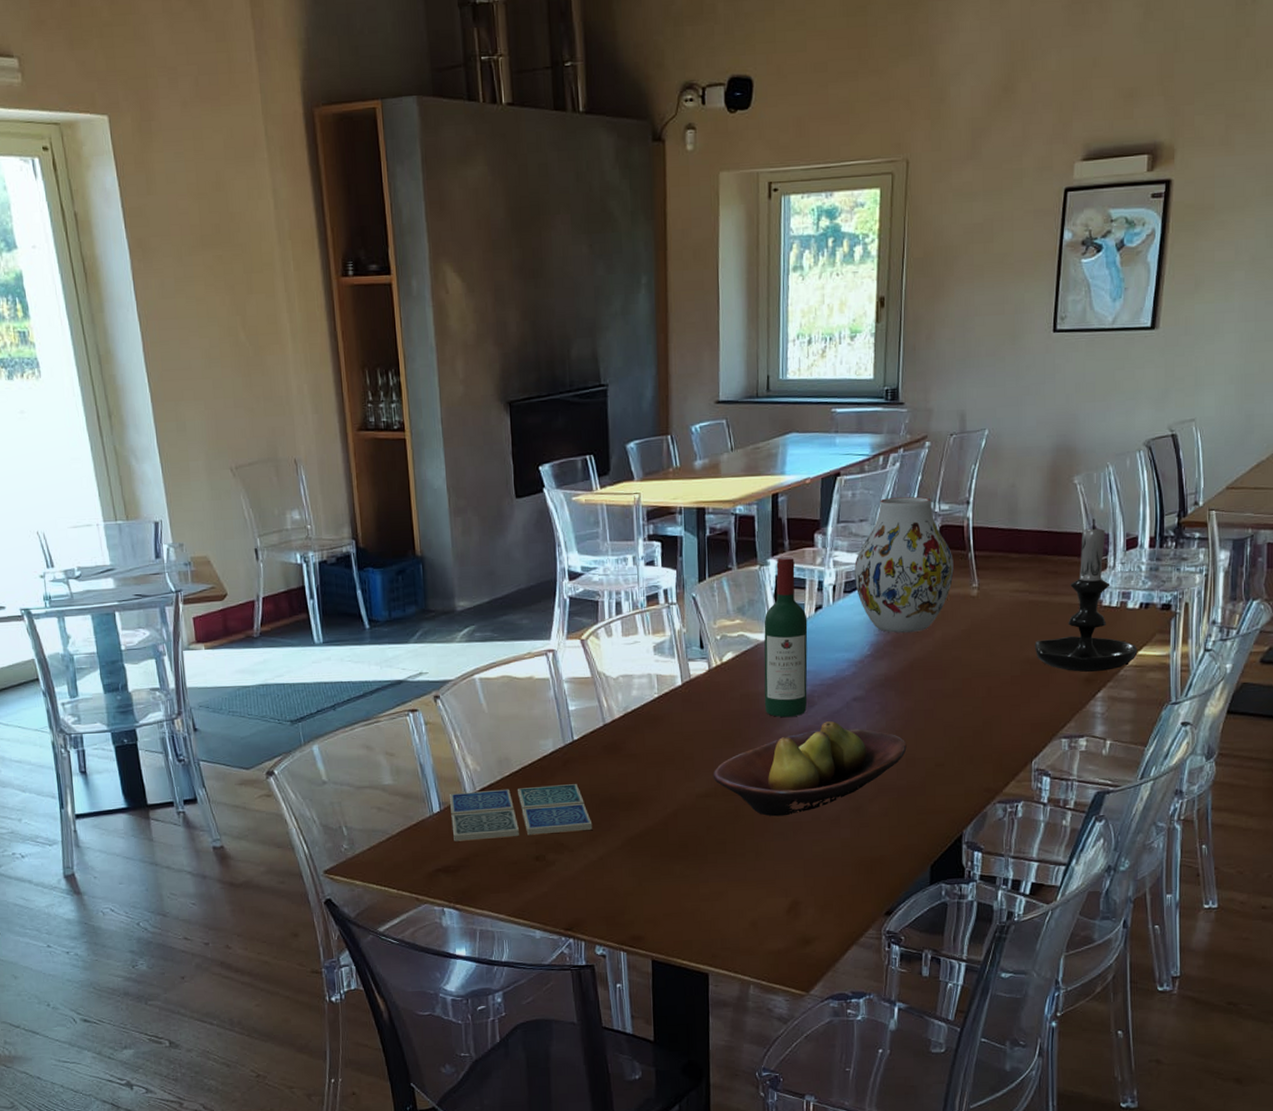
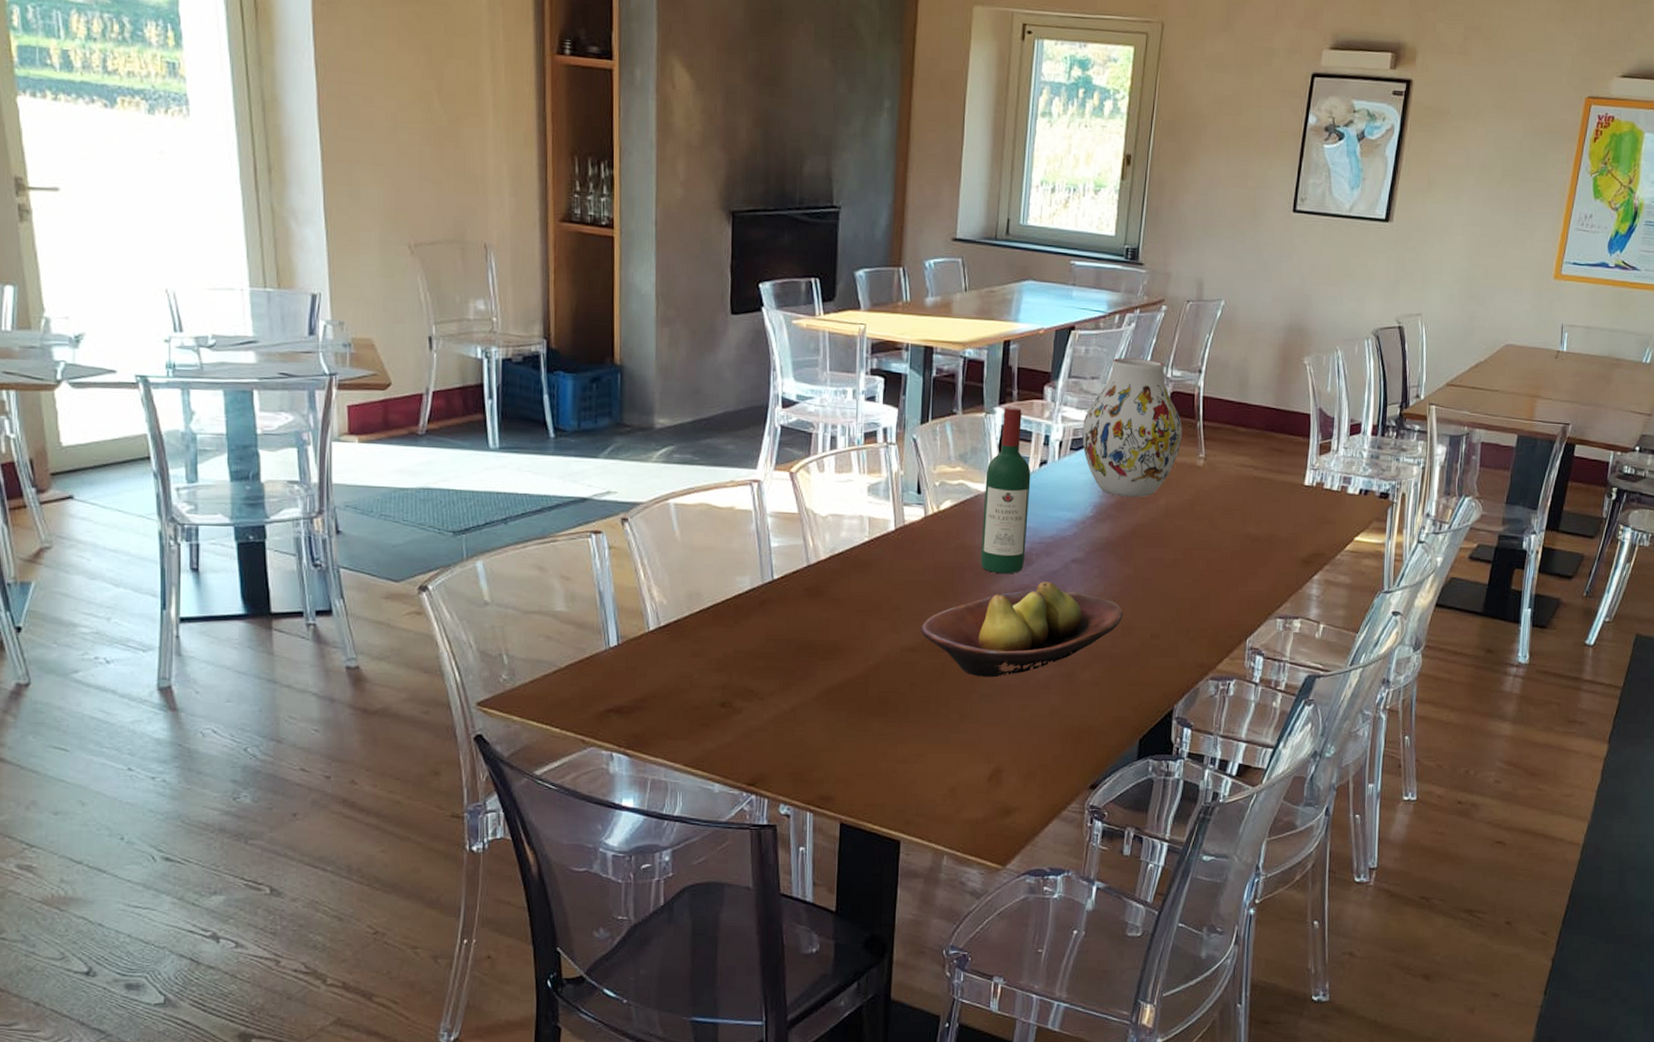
drink coaster: present [450,784,593,842] -> none [629,626,787,680]
candle holder: present [1034,518,1138,672] -> none [1256,400,1355,554]

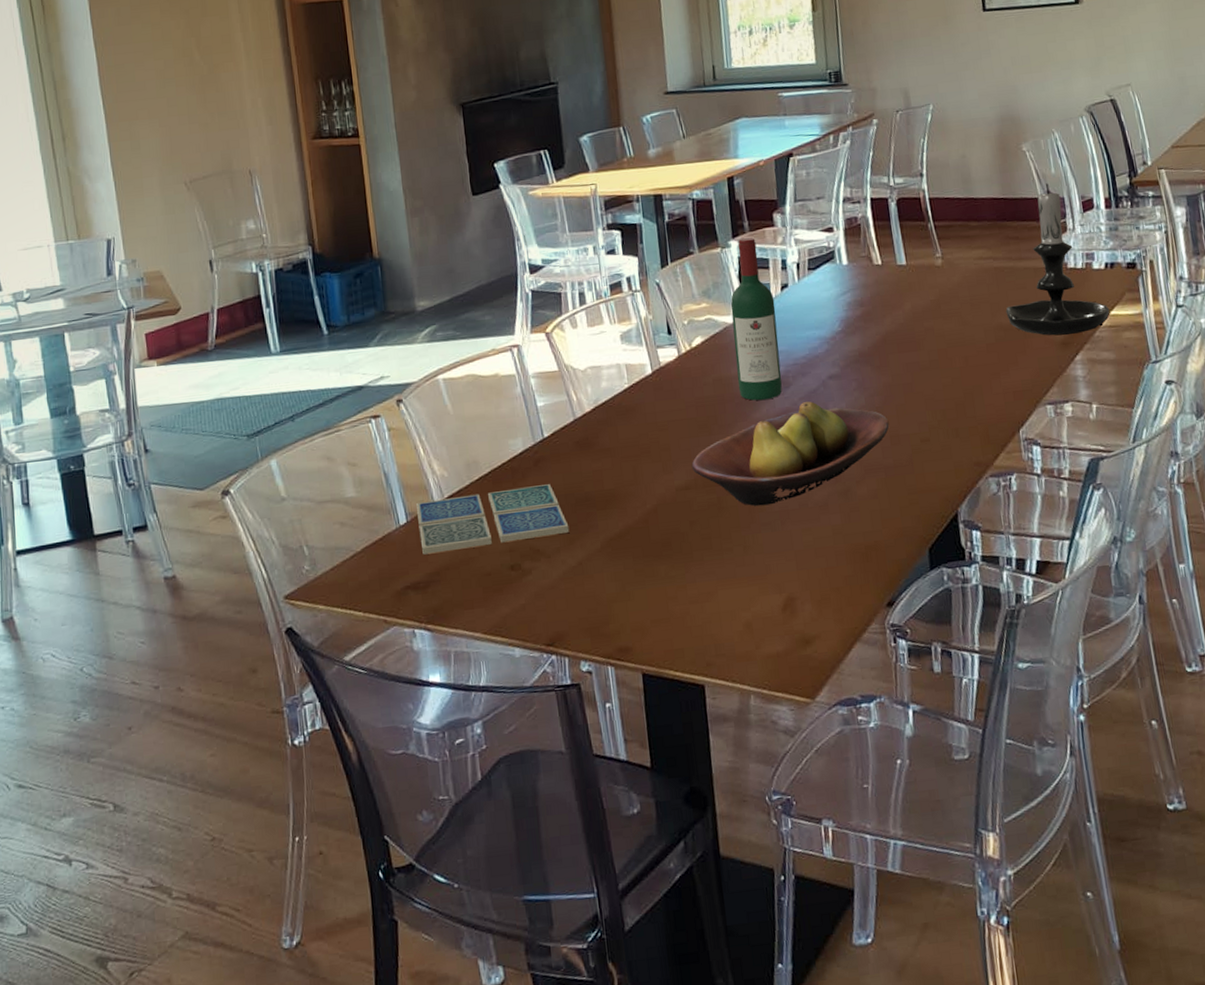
drink coaster: none [629,626,787,680] -> present [416,484,570,555]
vase: present [1082,358,1182,498] -> none [816,172,916,308]
candle holder: none [1256,400,1355,554] -> present [1005,183,1110,336]

